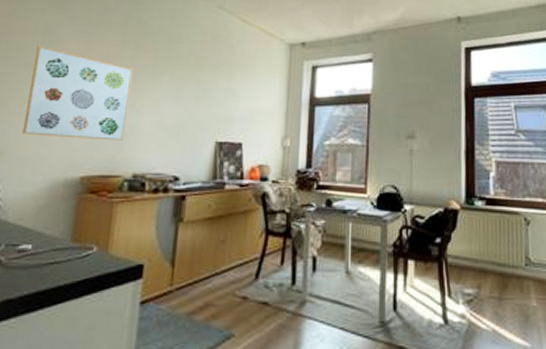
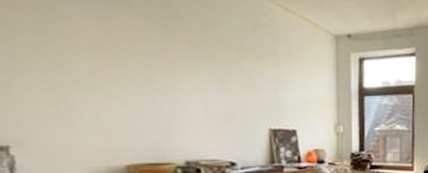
wall art: present [22,45,133,141] -> none [36,24,168,129]

